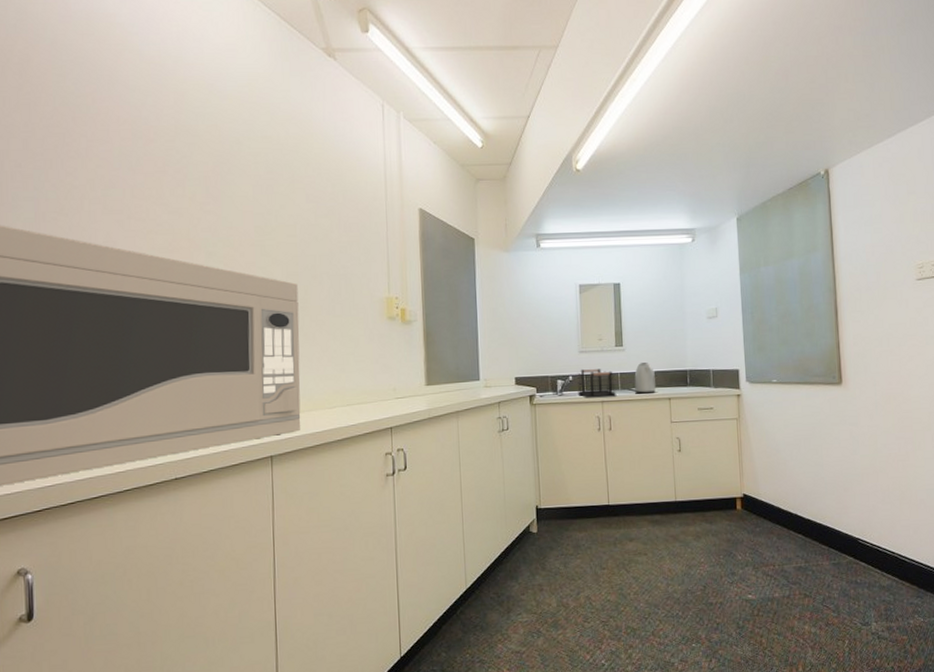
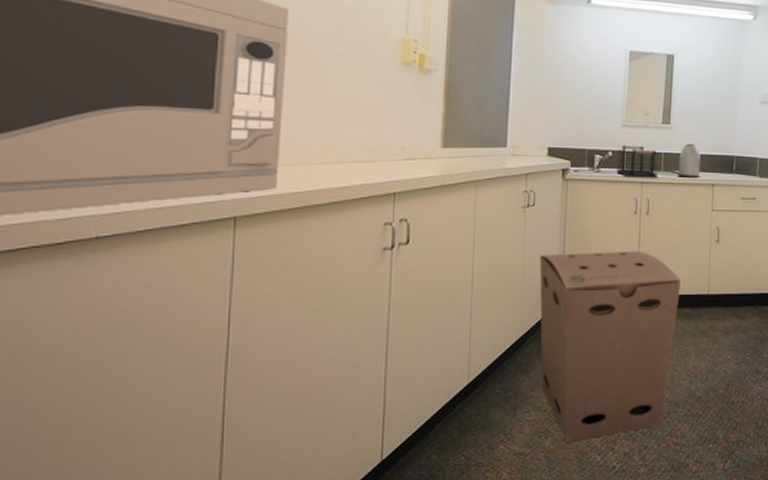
cardboard box: none [517,464,649,641] -> present [539,251,681,442]

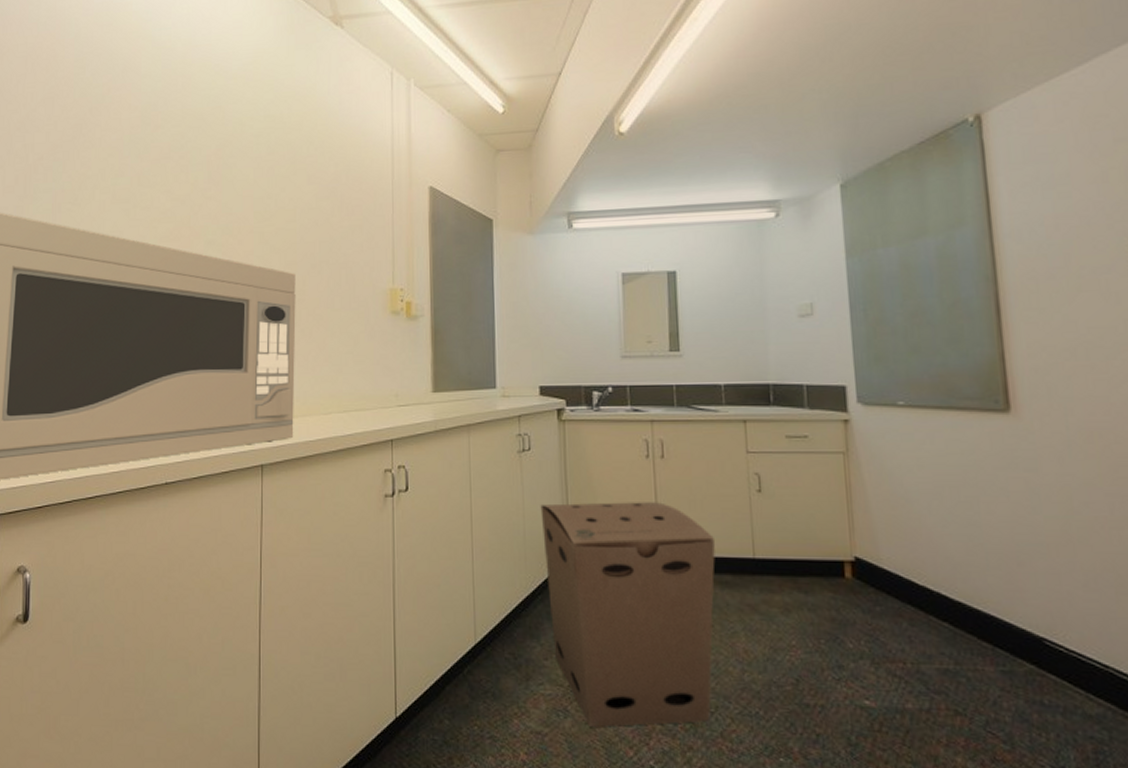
dish rack: present [616,144,660,179] -> none [618,378,672,417]
kettle: present [678,144,701,179] -> none [695,373,725,415]

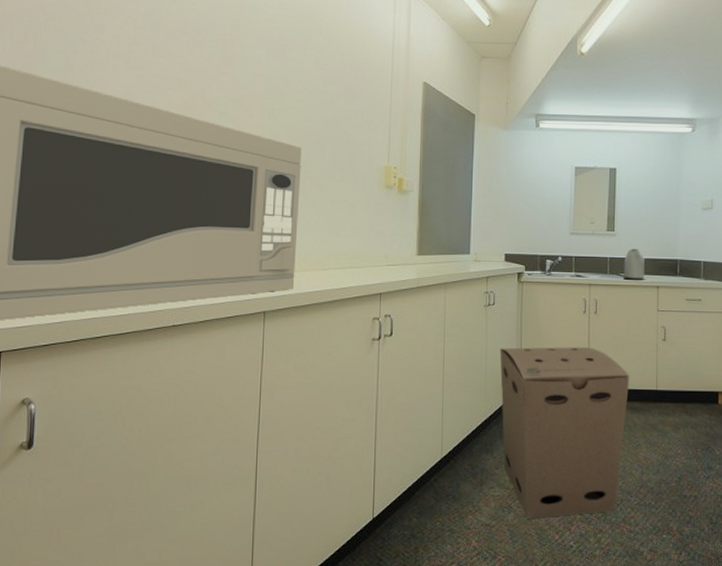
kettle: none [695,373,725,415] -> present [623,249,645,281]

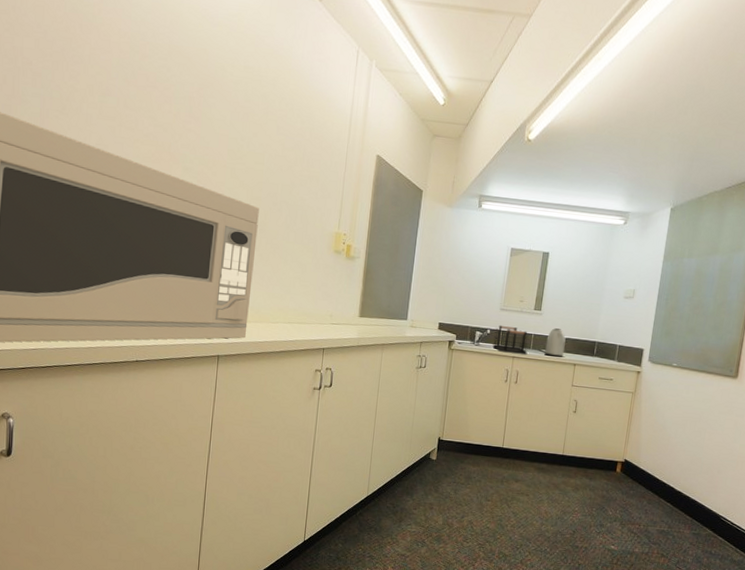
cardboard box: present [500,347,629,519] -> none [421,406,540,554]
dish rack: none [566,250,605,282] -> present [492,324,530,356]

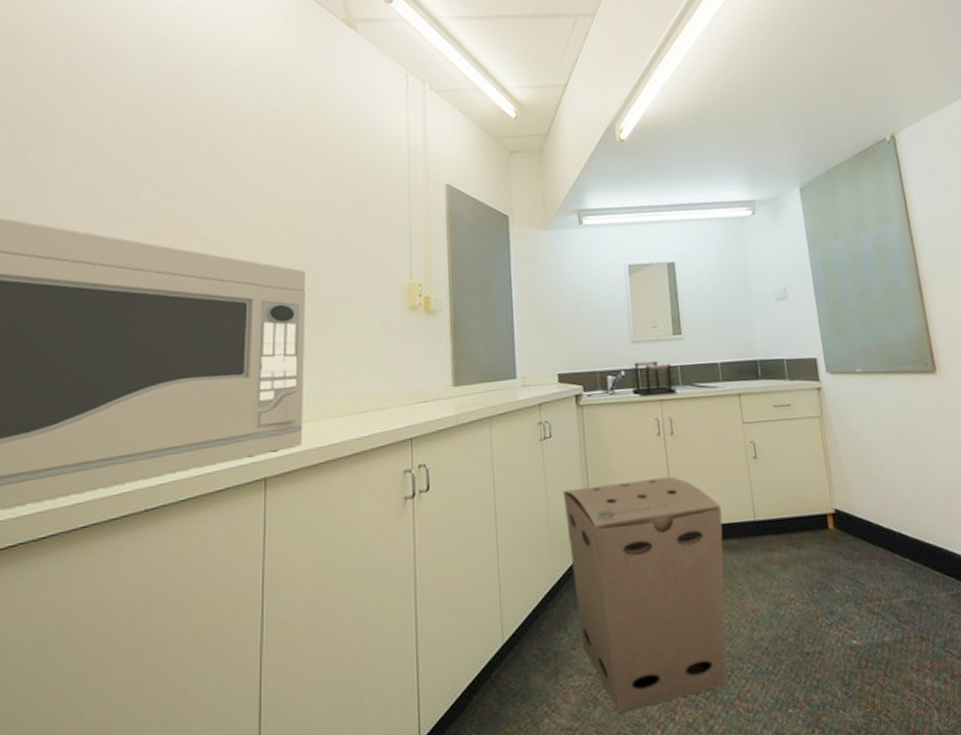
cardboard box: none [421,406,540,554] -> present [563,477,728,712]
kettle: present [544,328,566,358] -> none [696,352,723,391]

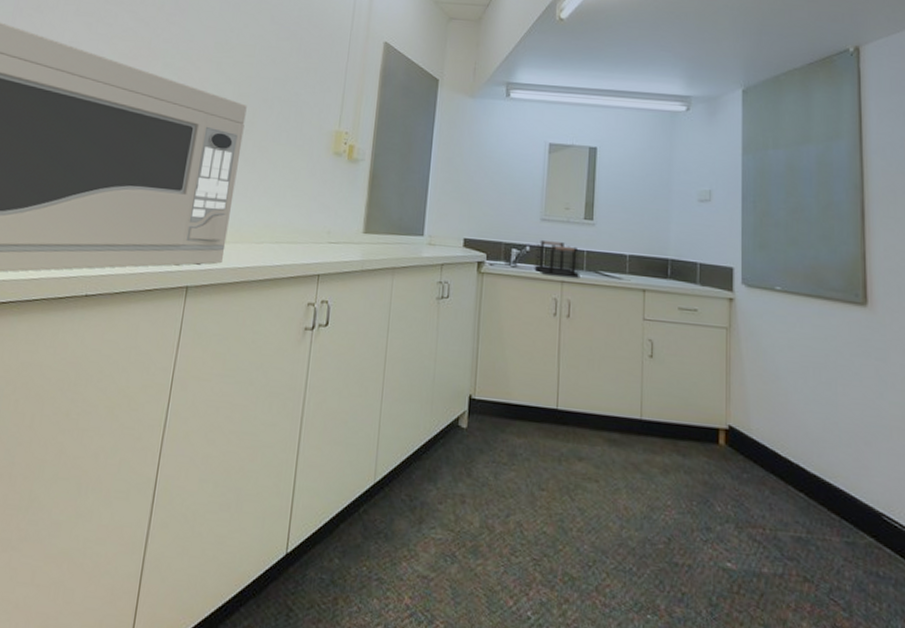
cardboard box: present [563,477,728,712] -> none [449,351,607,576]

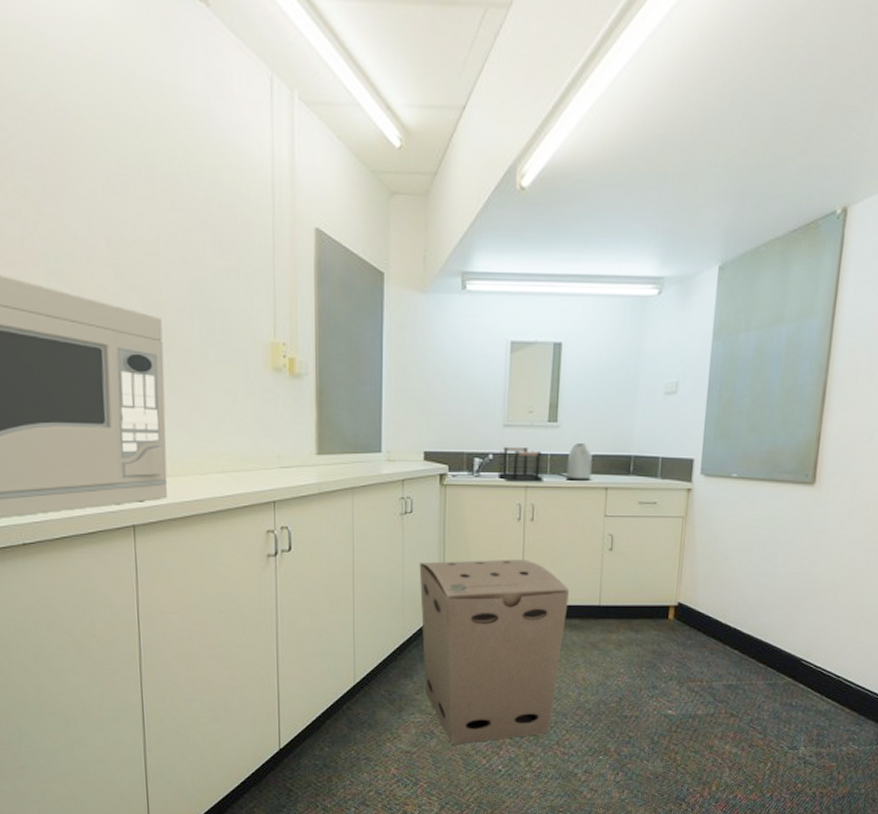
cardboard box: none [449,351,607,576] -> present [419,560,569,744]
kettle: none [603,242,629,282] -> present [566,443,592,482]

